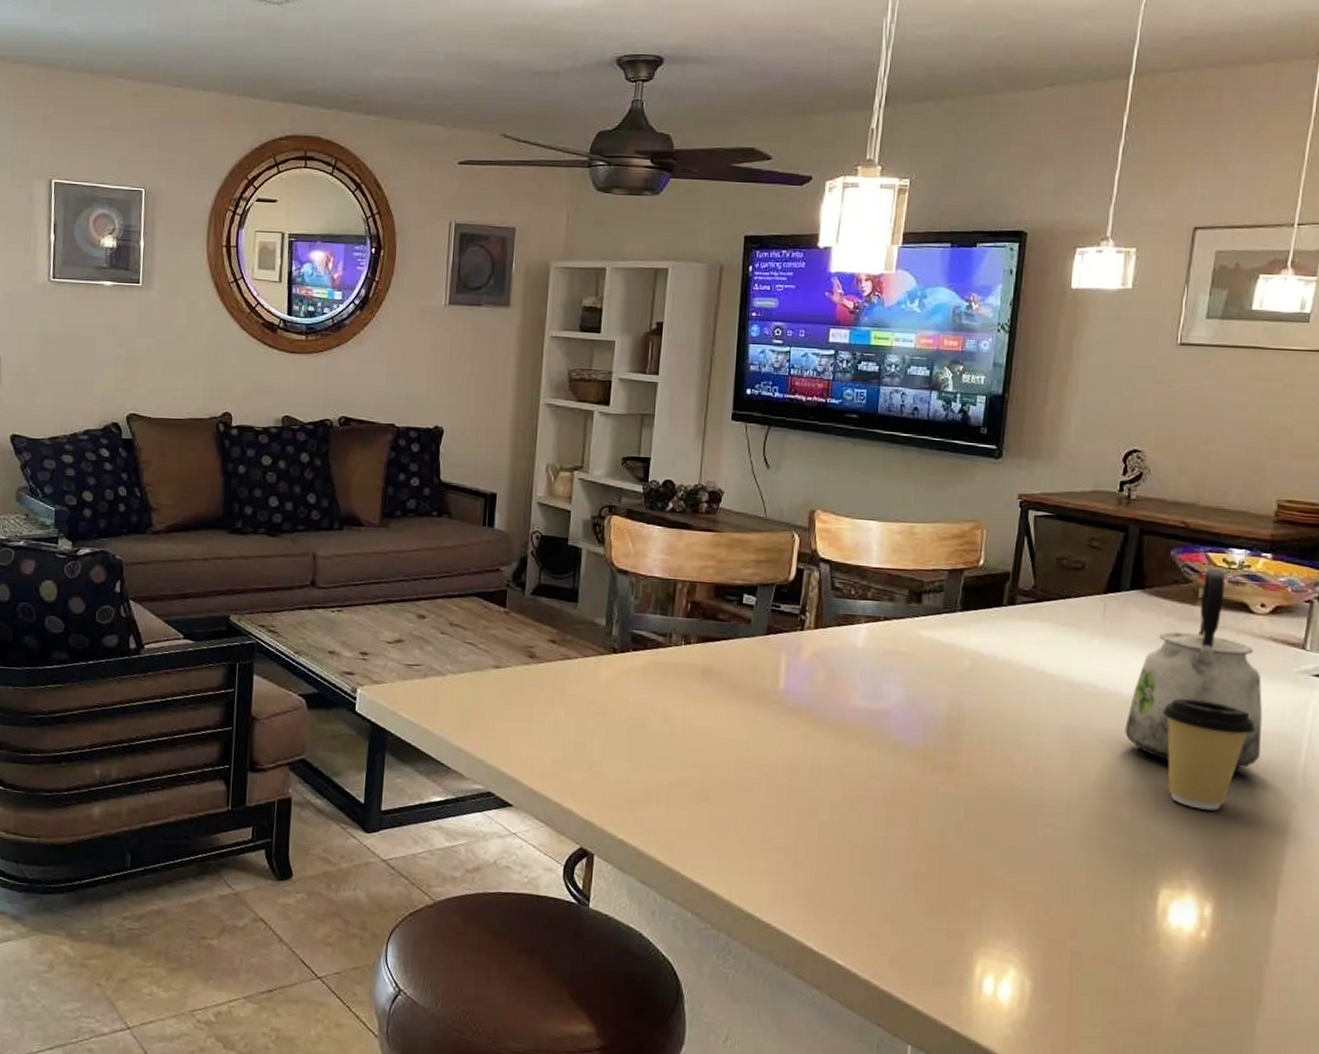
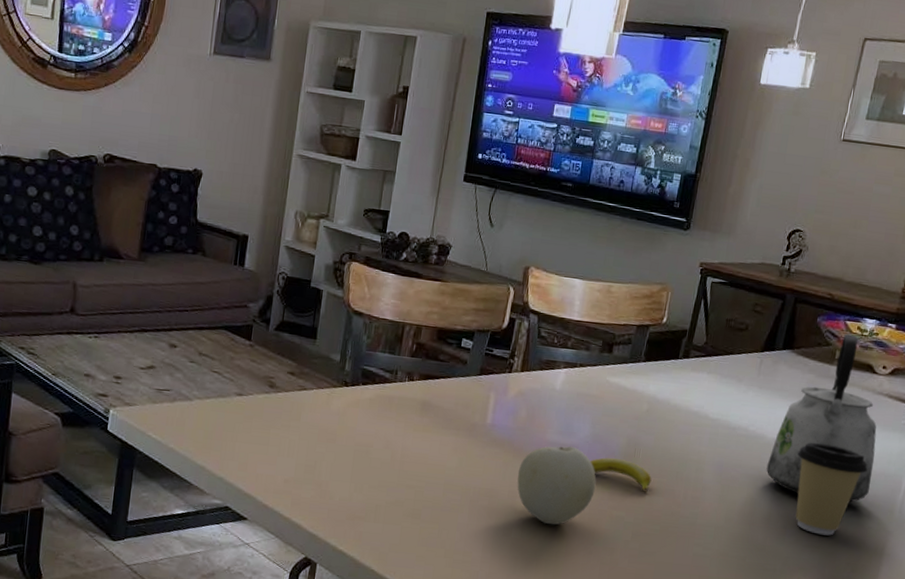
fruit: none [820,712,915,805] -> present [517,446,597,525]
banana: none [905,724,983,764] -> present [590,457,652,492]

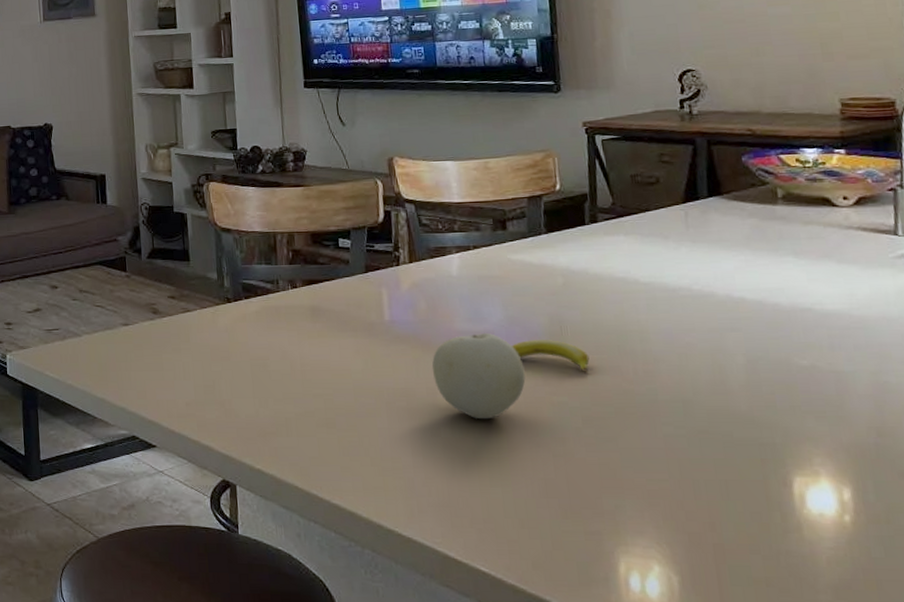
kettle: present [766,334,877,503] -> none [727,168,872,356]
coffee cup: present [795,442,868,536] -> none [761,292,861,397]

